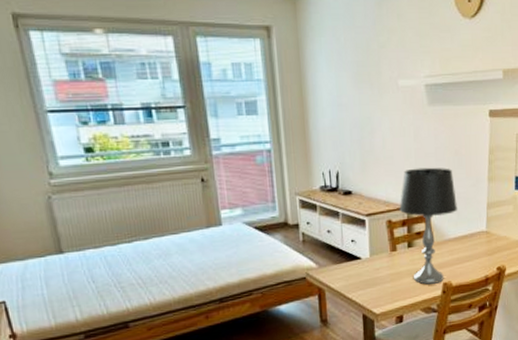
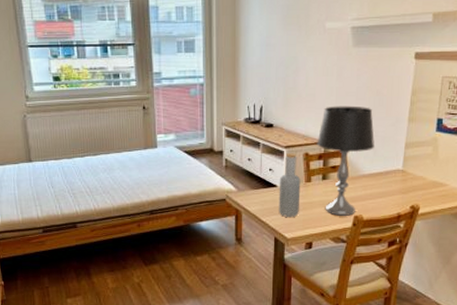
bottle: none [362,221,387,291] -> present [278,153,301,217]

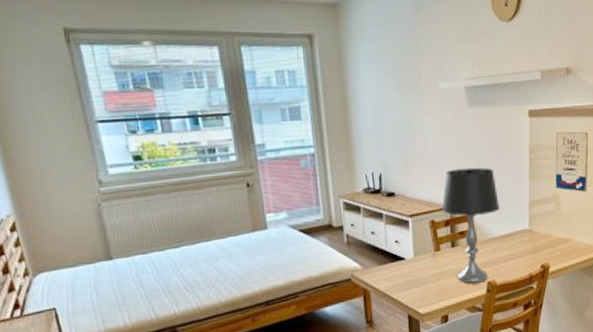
bottle: present [278,153,301,217] -> none [406,222,431,291]

